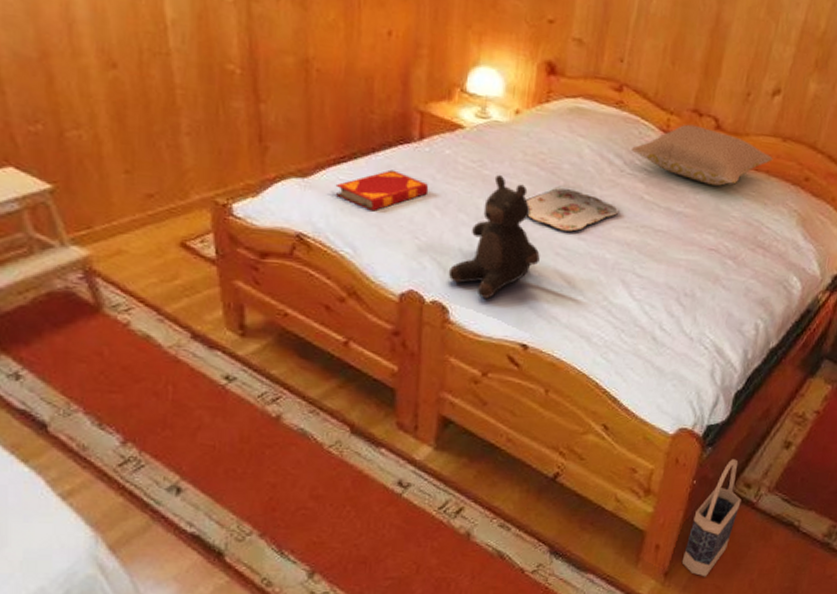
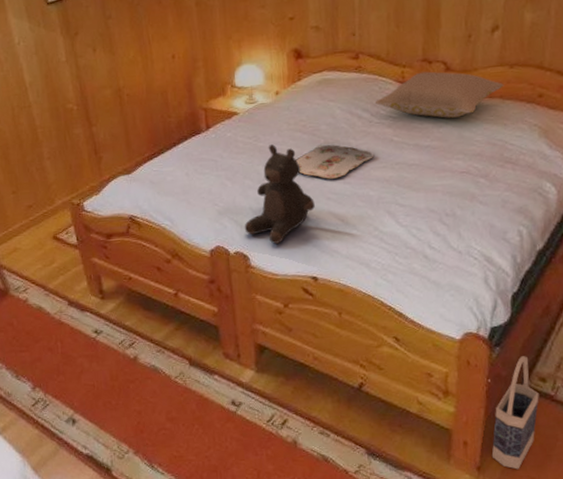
hardback book: present [335,169,429,212] -> none [151,156,220,190]

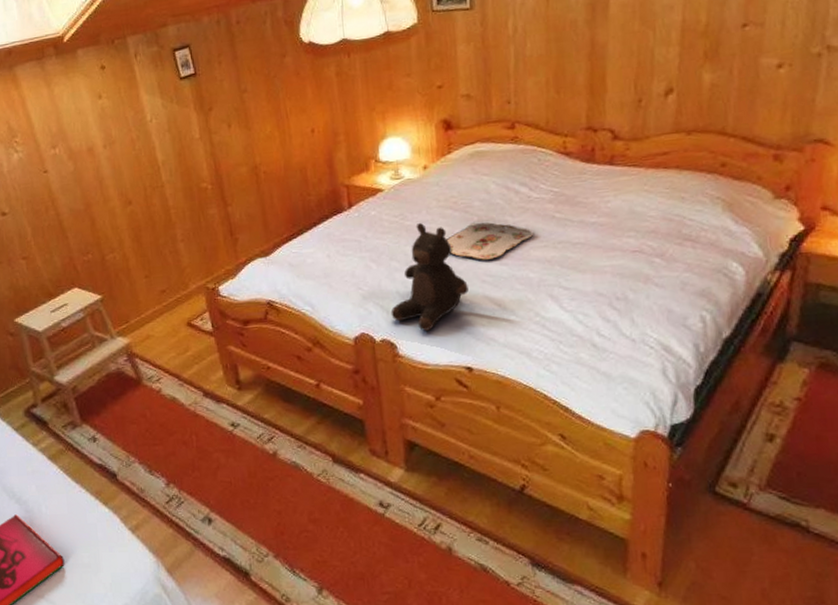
pillow: present [375,71,504,118] -> none [533,140,681,192]
bag: present [491,356,539,470] -> none [674,458,730,587]

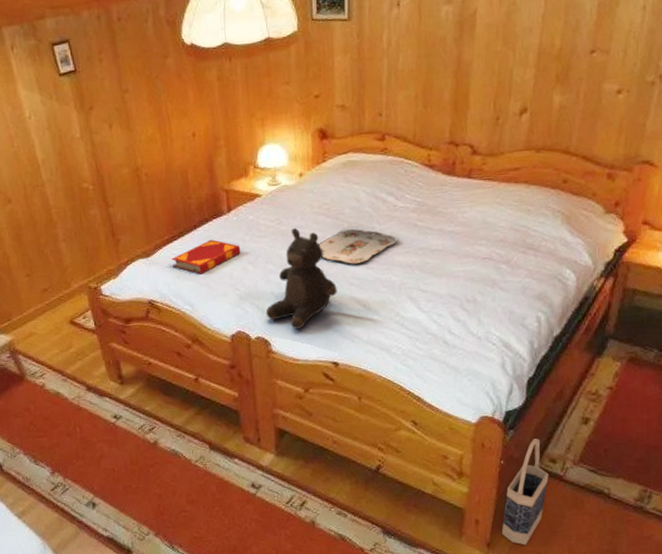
hardback book: none [290,236,363,273] -> present [171,239,241,274]
bag: none [674,458,730,587] -> present [501,438,549,545]

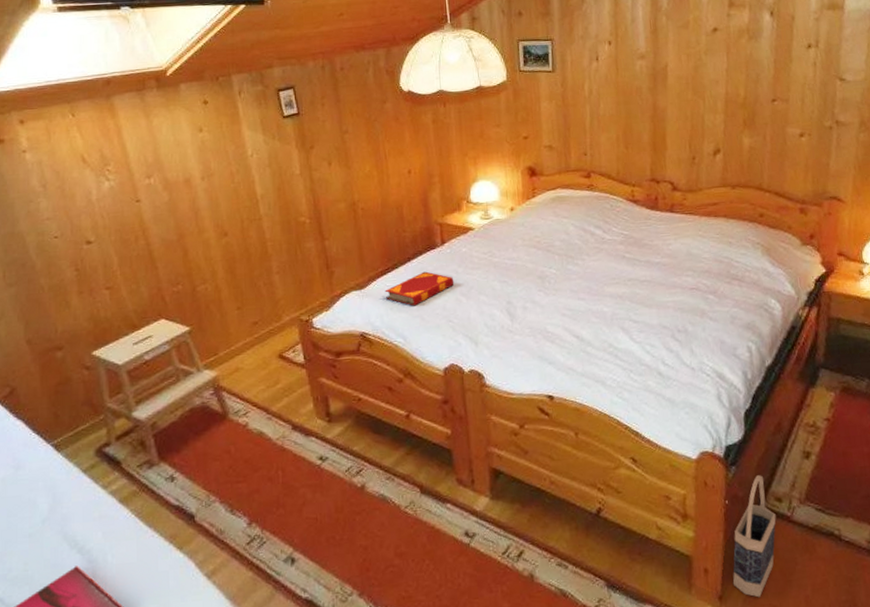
teddy bear: present [265,227,337,329] -> none [479,259,550,362]
serving tray: present [319,229,397,264] -> none [531,261,607,295]

